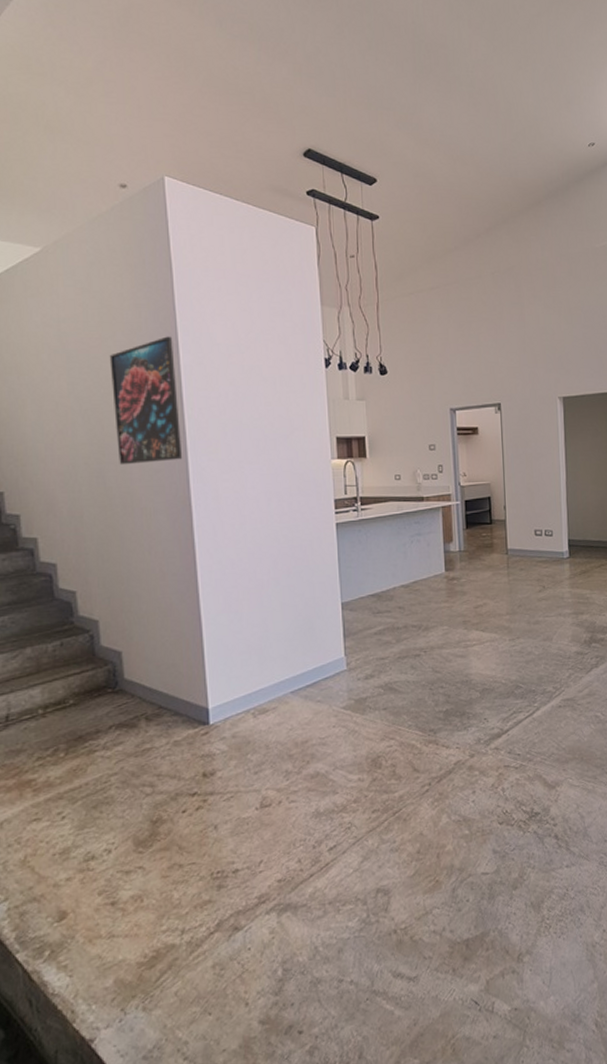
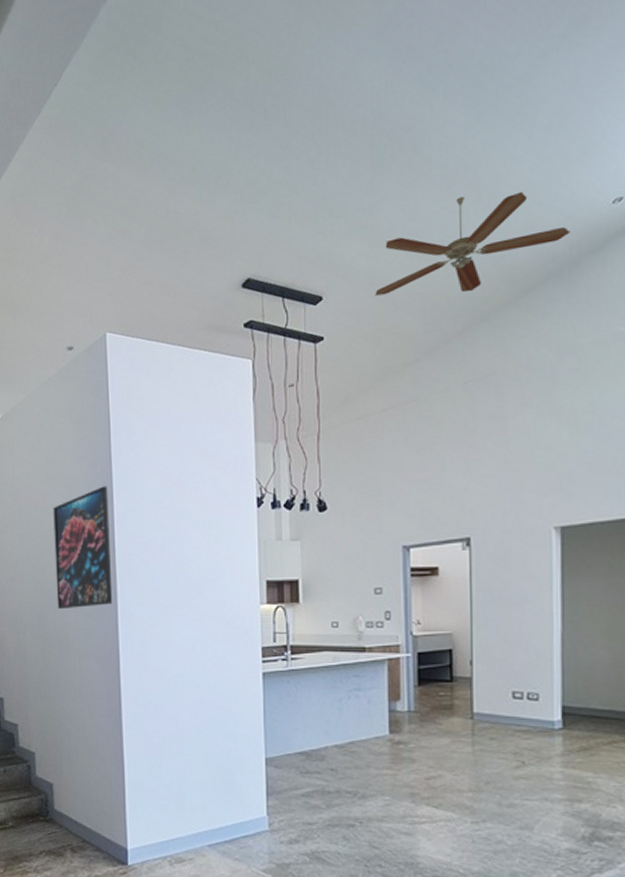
ceiling fan: none [420,115,562,196] -> present [375,191,571,296]

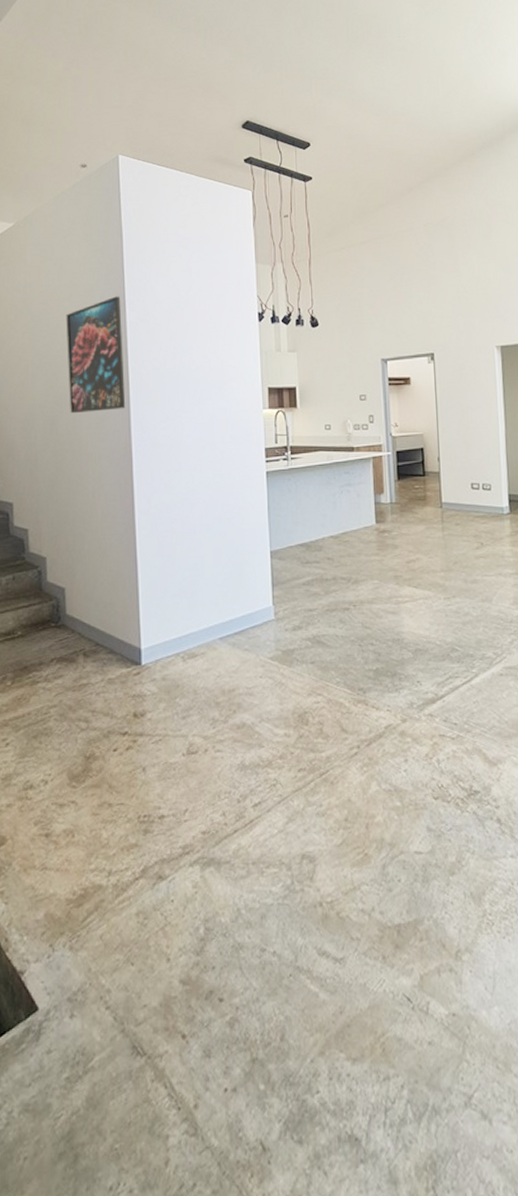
ceiling fan: present [375,191,571,296] -> none [352,75,497,151]

